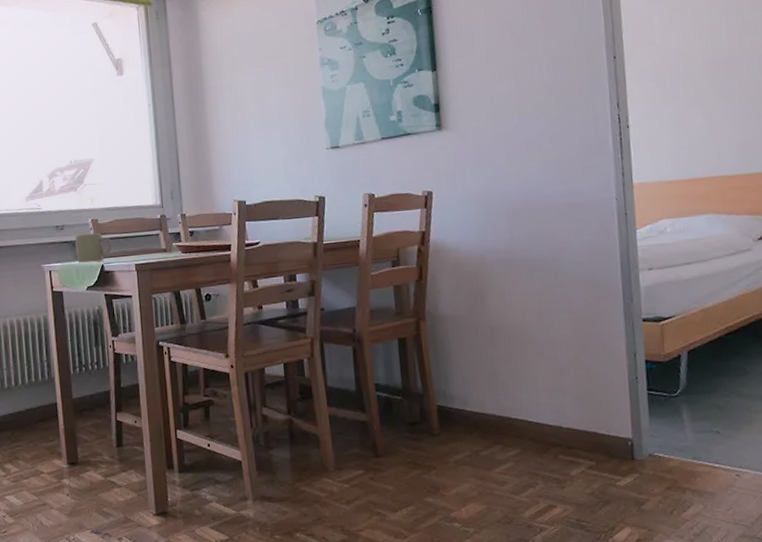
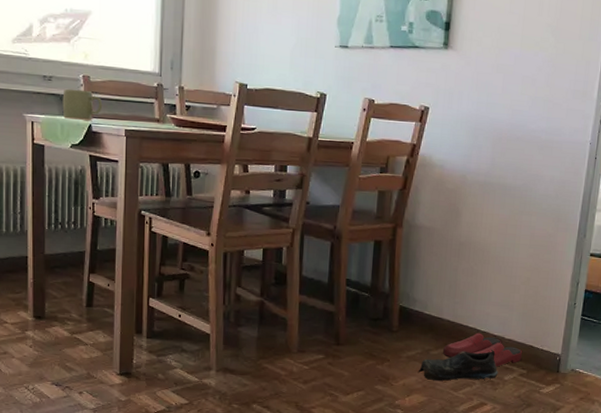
shoe: none [470,441,563,485] -> present [418,349,498,381]
slippers: none [494,424,587,462] -> present [443,332,523,367]

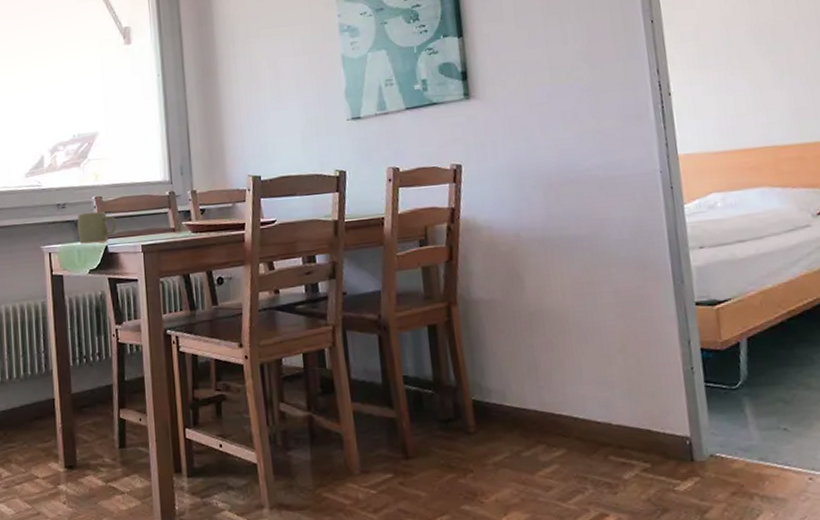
shoe: present [418,349,498,381] -> none [511,440,614,491]
slippers: present [443,332,523,367] -> none [537,421,641,463]

